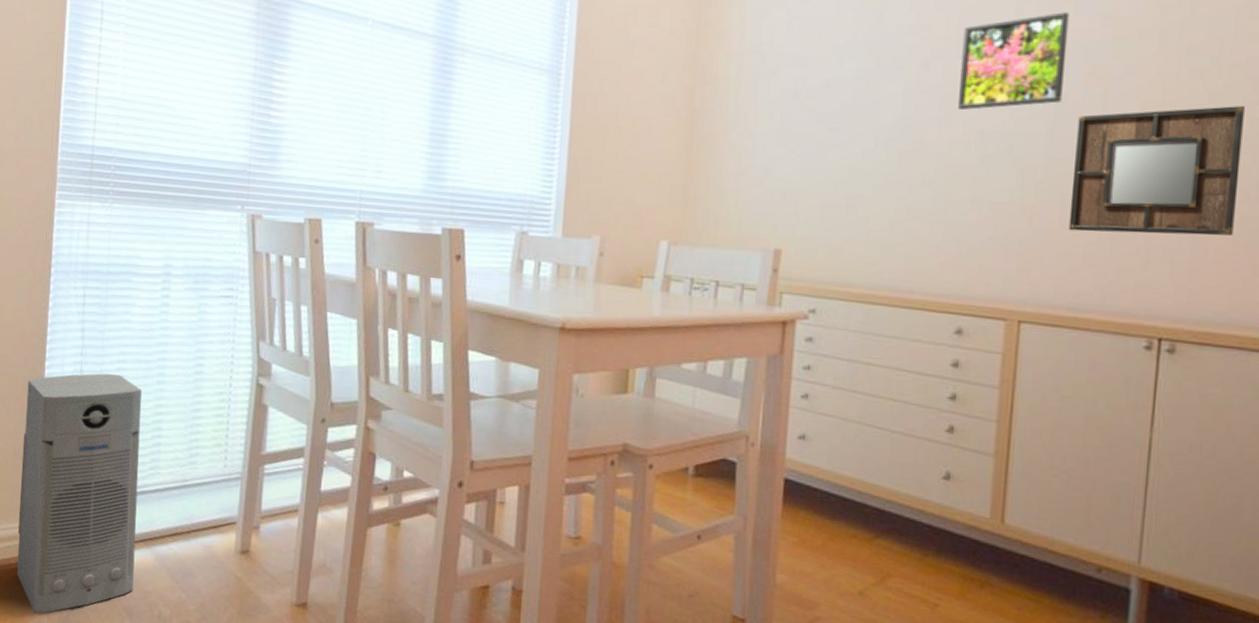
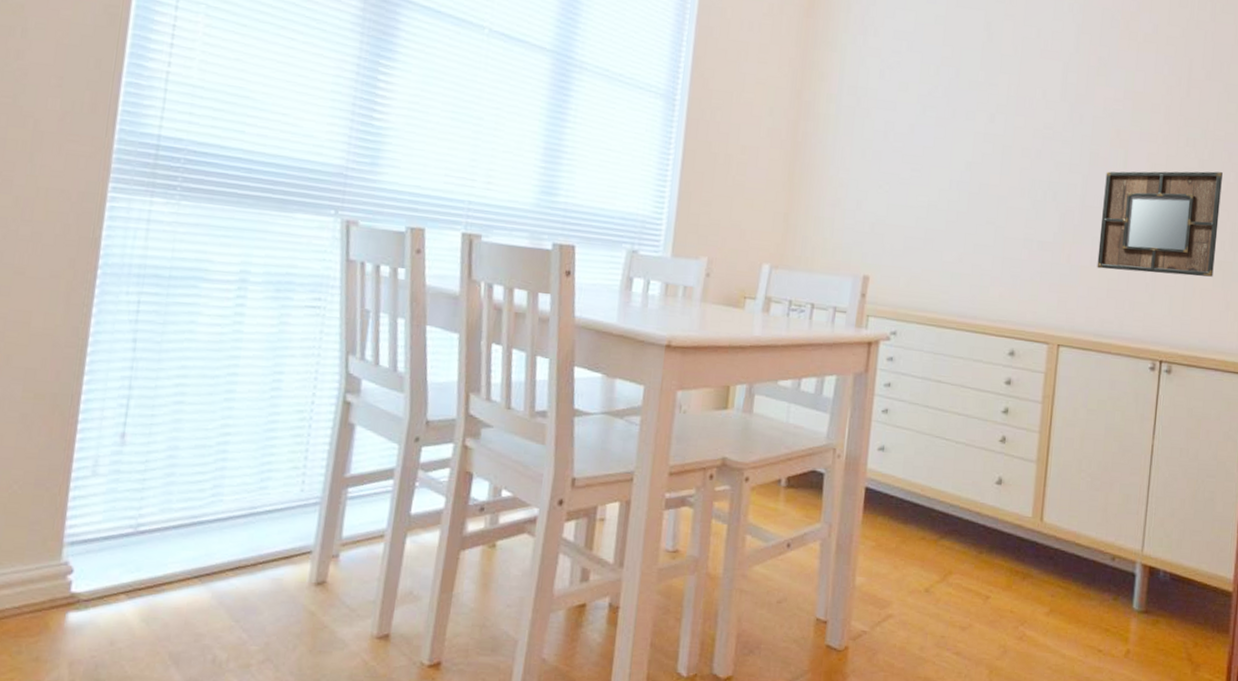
air purifier: present [16,373,142,614] -> none [30,389,205,669]
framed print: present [958,12,1070,110] -> none [1016,83,1102,161]

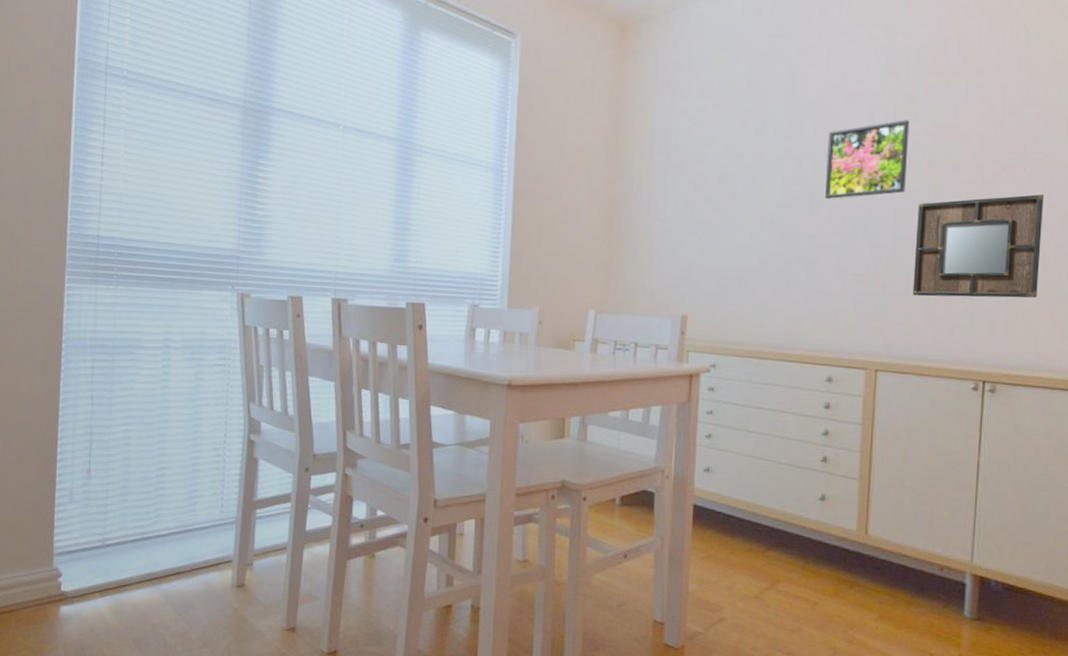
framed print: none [1016,83,1102,161] -> present [825,120,910,199]

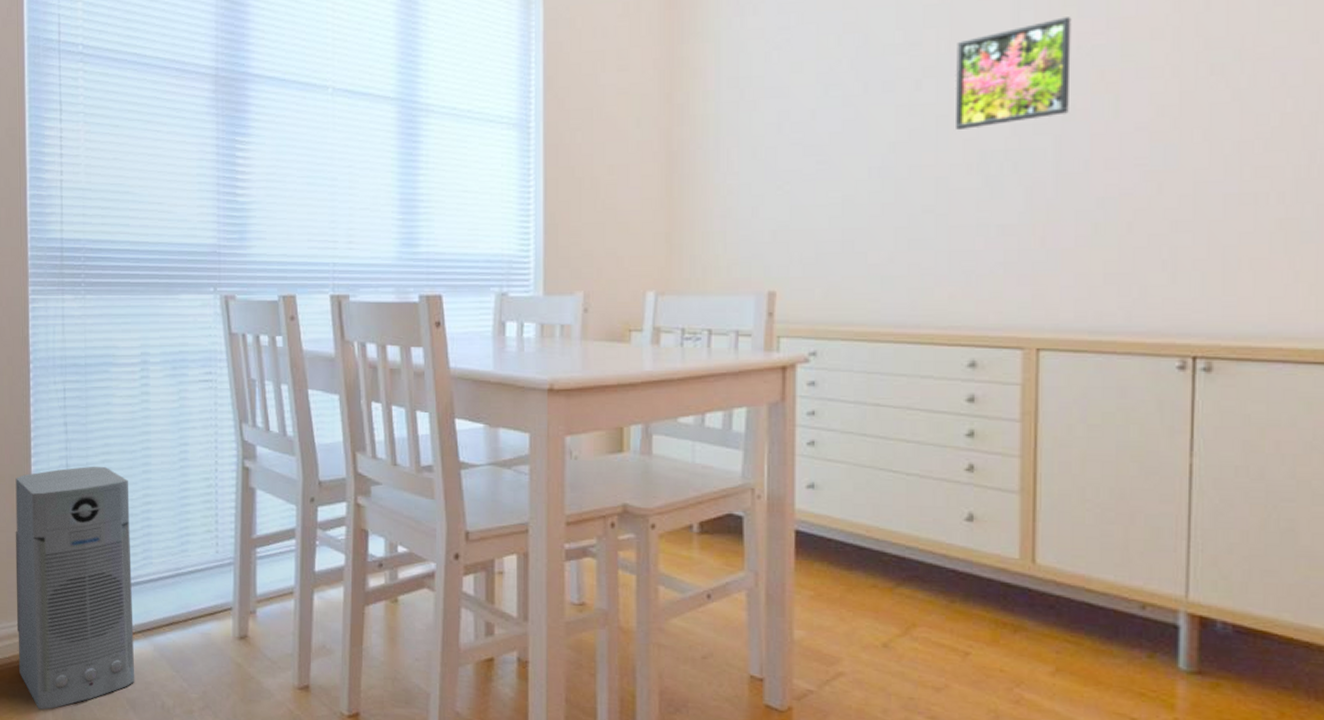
air purifier: none [35,434,146,649] -> present [15,466,135,710]
home mirror: present [912,194,1044,298] -> none [1085,101,1273,249]

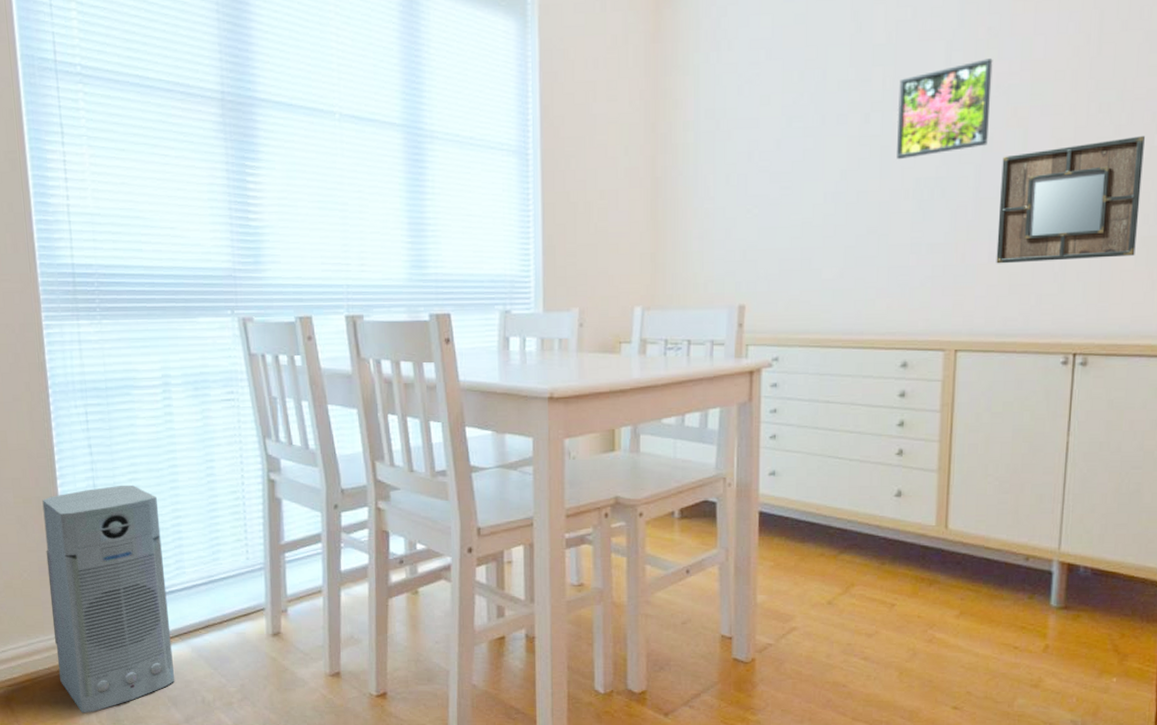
home mirror: none [1085,101,1273,249] -> present [996,136,1145,264]

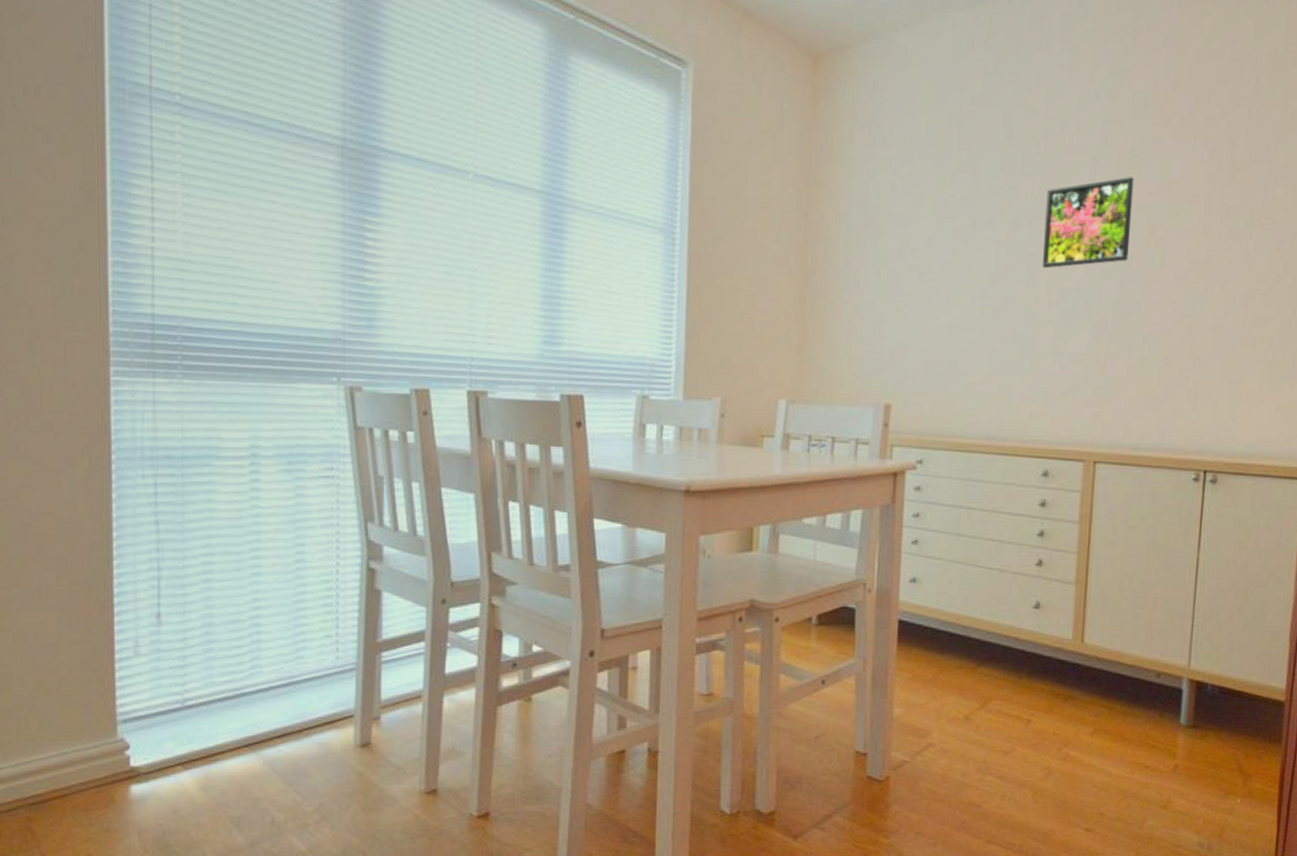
air purifier: present [42,484,175,714] -> none [92,568,241,838]
home mirror: present [996,136,1145,264] -> none [1134,263,1270,379]

